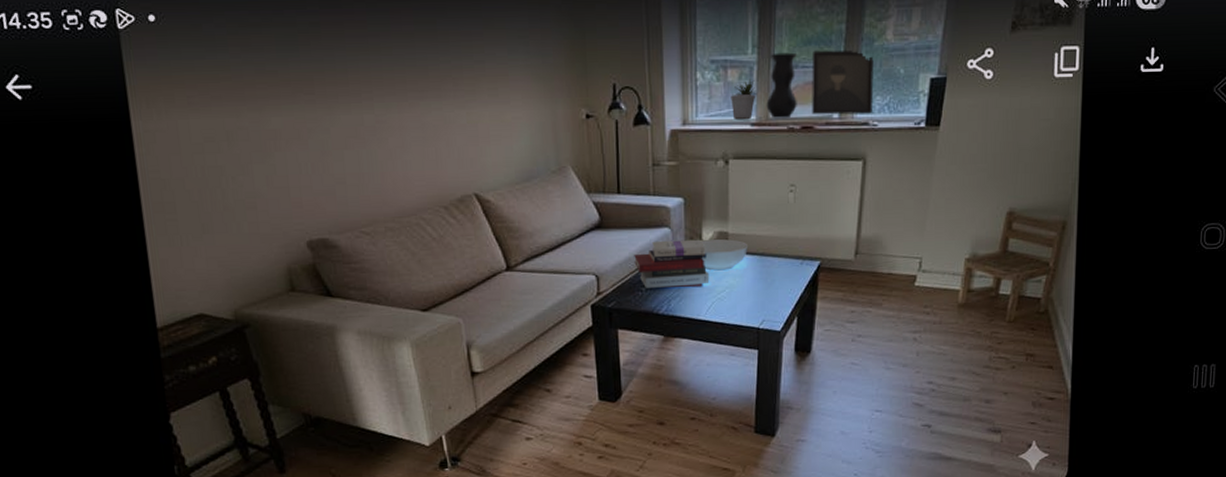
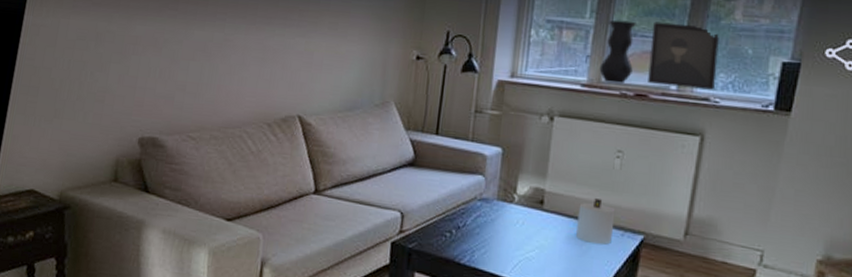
books: present [634,239,710,289] -> none [442,188,520,243]
bowl: present [701,239,749,271] -> none [514,194,566,230]
potted plant: present [730,79,756,120] -> none [562,41,590,81]
candle: none [760,233,794,277] -> present [576,198,616,246]

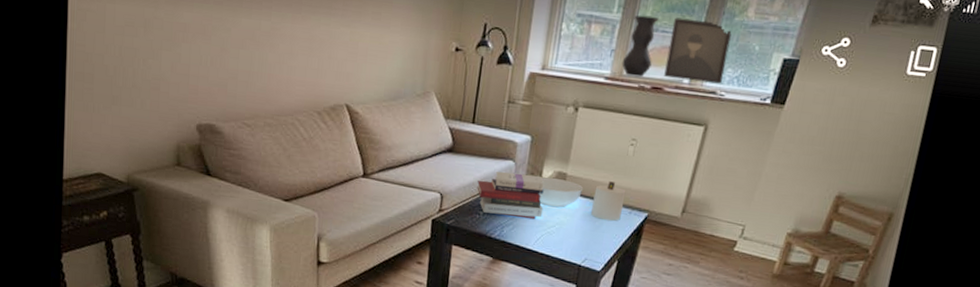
books: none [442,188,520,243] -> present [477,172,544,220]
bowl: none [514,194,566,230] -> present [539,177,584,208]

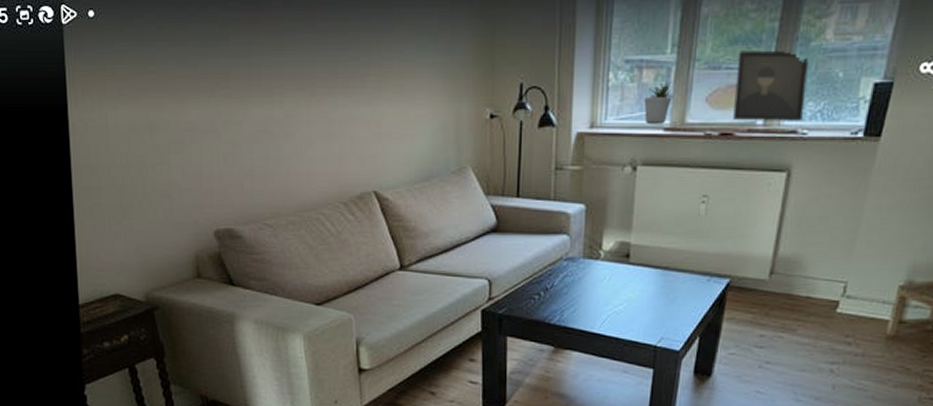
books: present [477,172,544,220] -> none [529,248,607,299]
bowl: present [539,177,584,208] -> none [600,250,652,283]
potted plant: none [589,36,615,74] -> present [644,80,673,124]
candle: present [591,181,626,222] -> none [663,247,701,293]
vase: present [622,15,660,78] -> none [682,52,722,124]

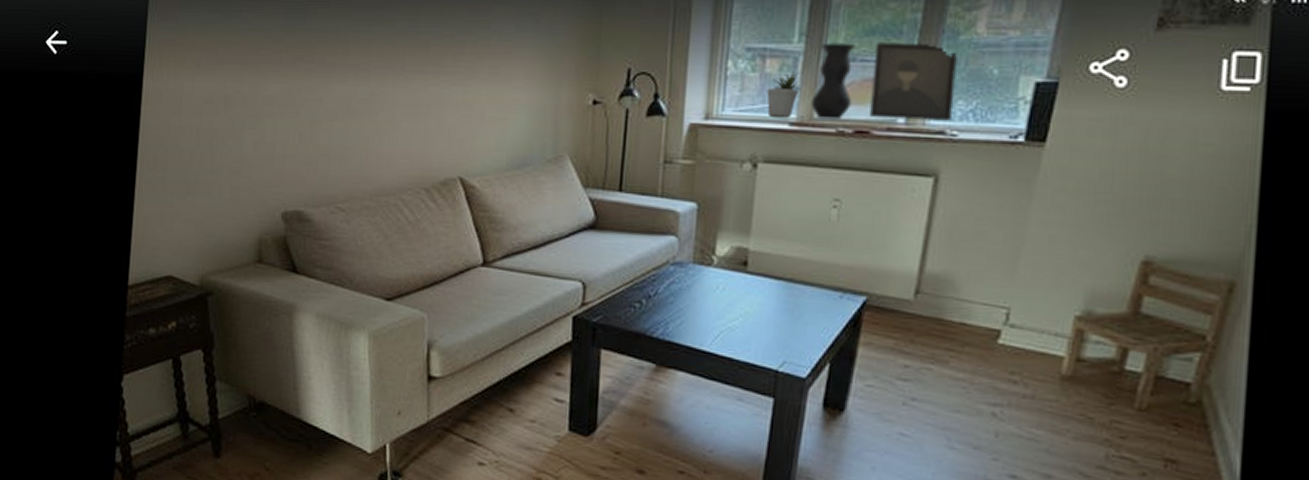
vase: none [682,52,722,124] -> present [811,42,857,120]

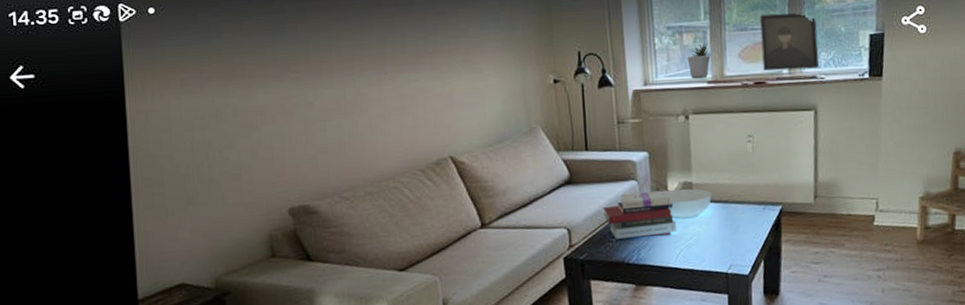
books: none [629,251,720,312] -> present [603,190,677,239]
bowl: none [713,255,774,295] -> present [666,188,713,220]
vase: present [811,42,857,120] -> none [720,17,749,77]

